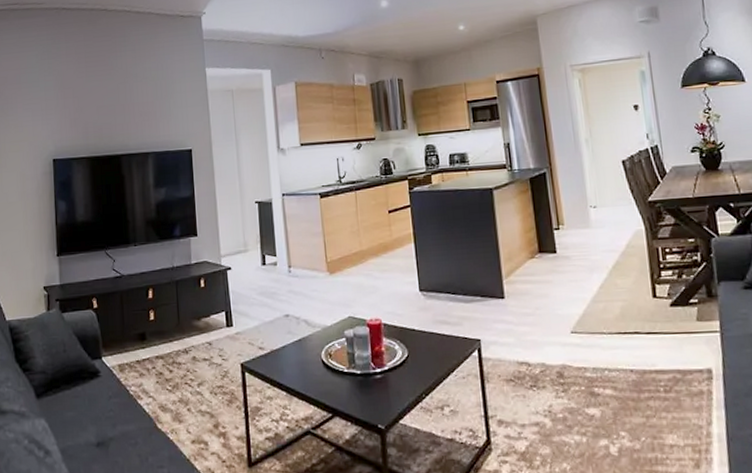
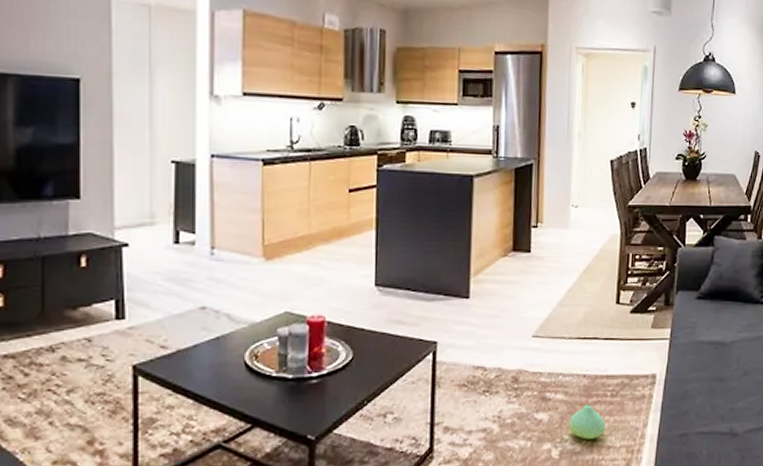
plush toy: none [622,401,664,437] -> present [568,405,605,439]

